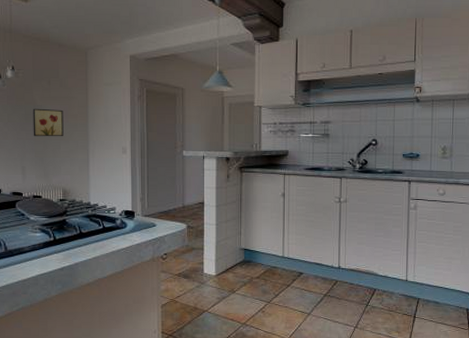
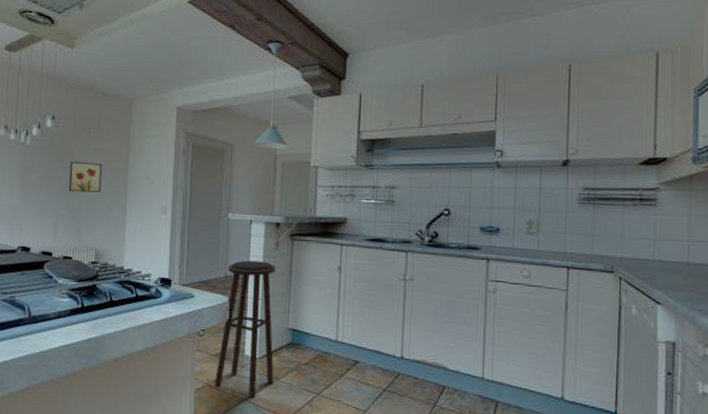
stool: none [178,192,230,309] -> present [214,260,275,398]

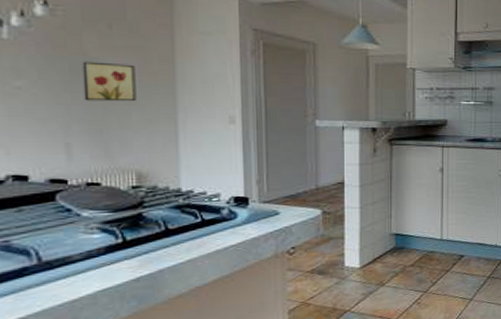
stool: present [214,260,275,398] -> none [310,169,379,308]

